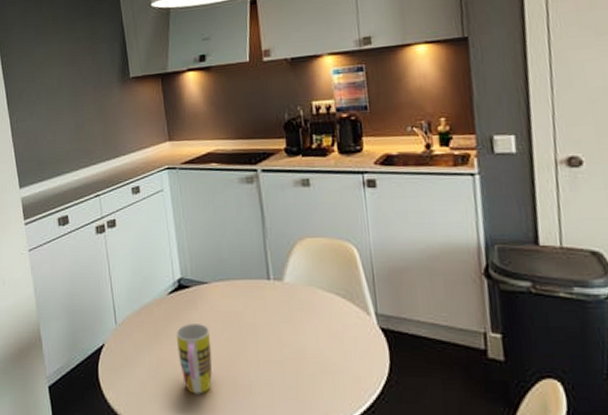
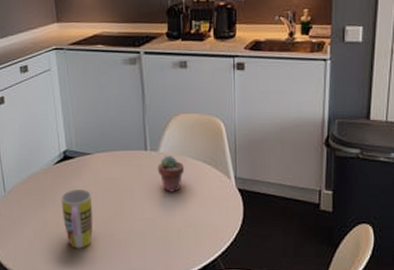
potted succulent: none [283,285,315,330] -> present [157,155,185,192]

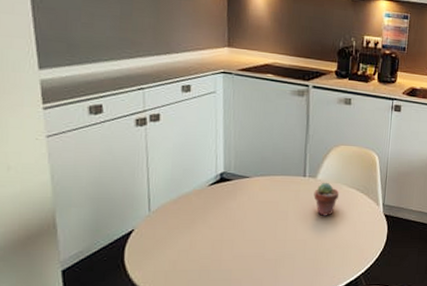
mug: present [61,189,93,249] -> none [212,211,246,269]

